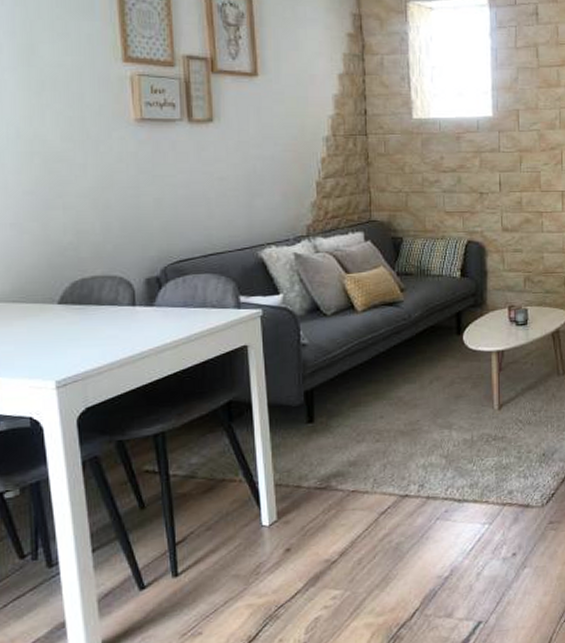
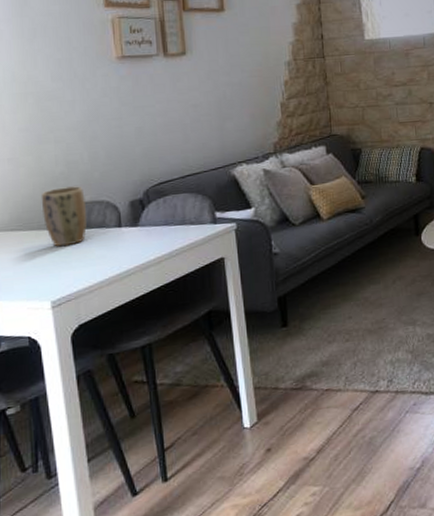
plant pot: none [46,258,98,323] -> present [41,186,88,247]

